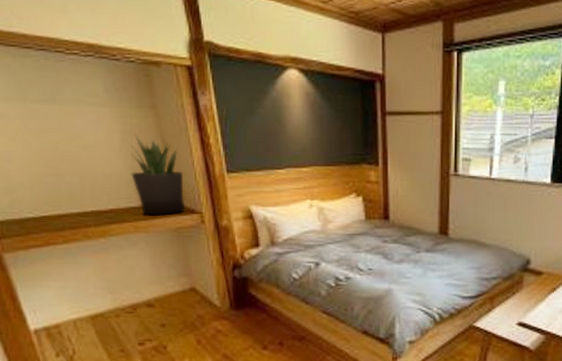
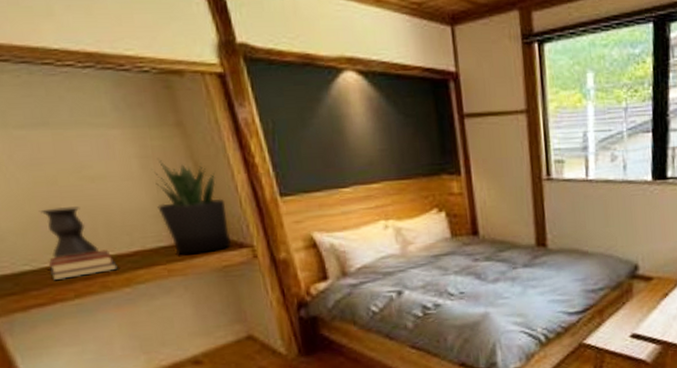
vase: none [43,169,84,209] -> present [39,206,99,258]
books: none [46,206,97,228] -> present [48,250,118,281]

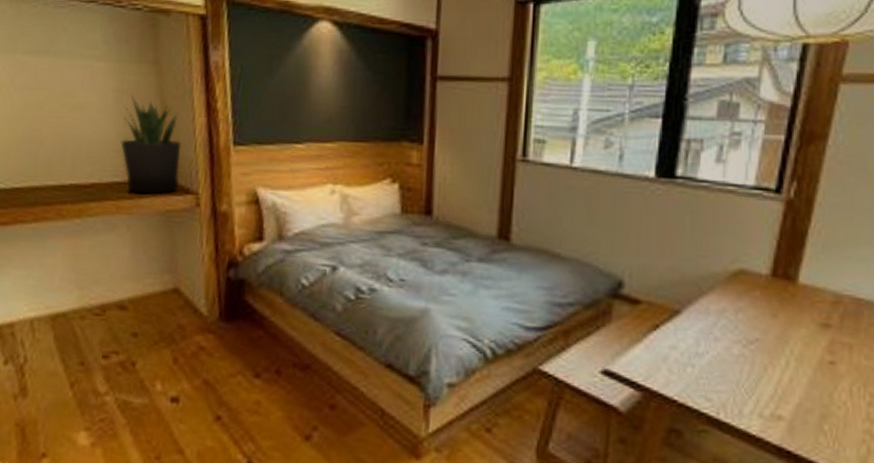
vase: present [39,206,99,258] -> none [23,131,62,180]
books: present [48,250,118,281] -> none [18,177,75,203]

